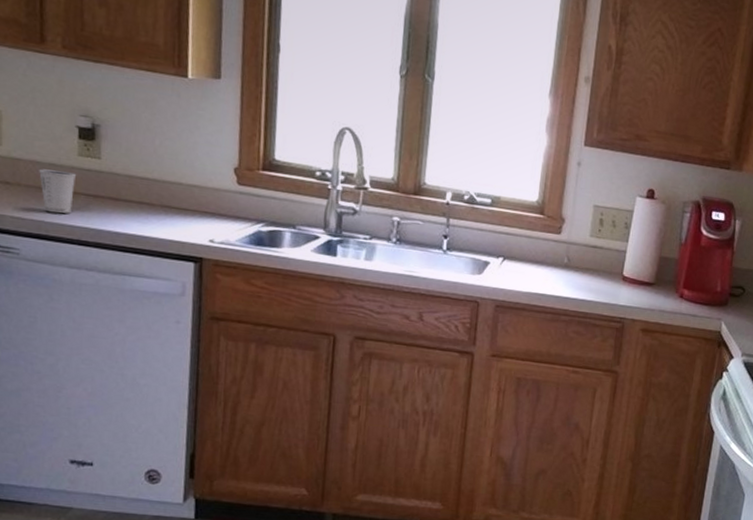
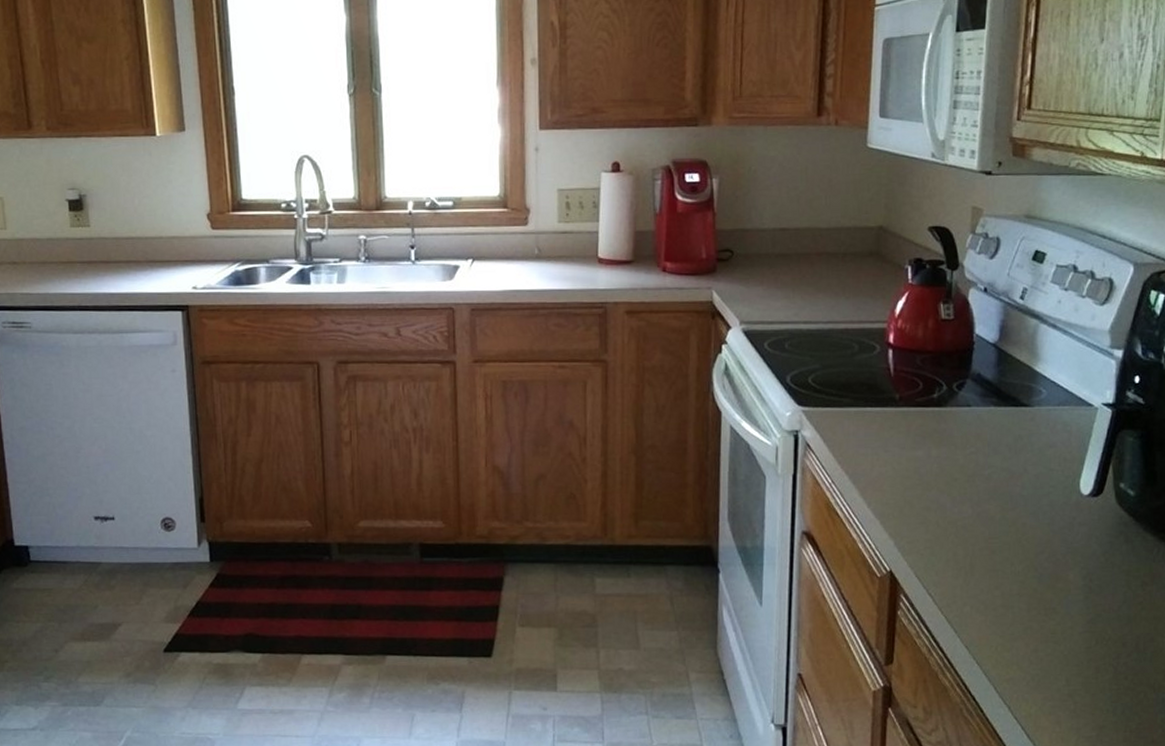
dixie cup: present [38,169,77,214] -> none [38,243,71,284]

